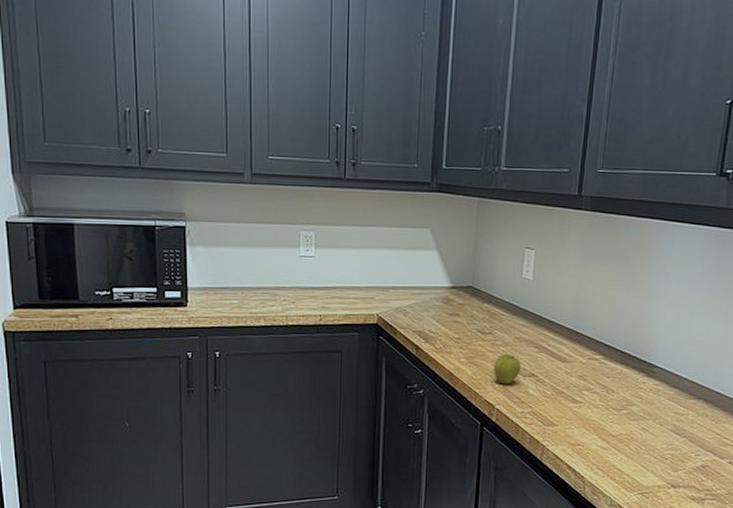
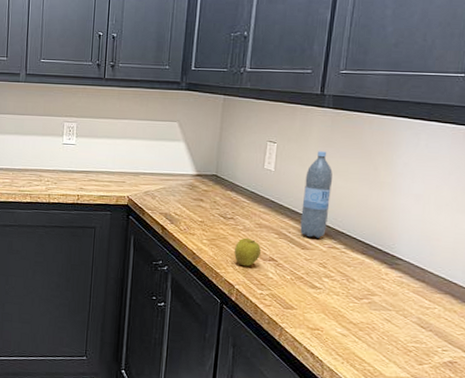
water bottle: none [560,257,592,350] -> present [300,151,333,238]

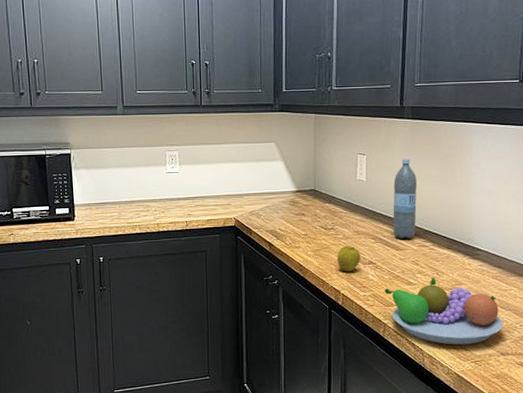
fruit bowl: none [284,284,422,364] -> present [384,278,503,345]

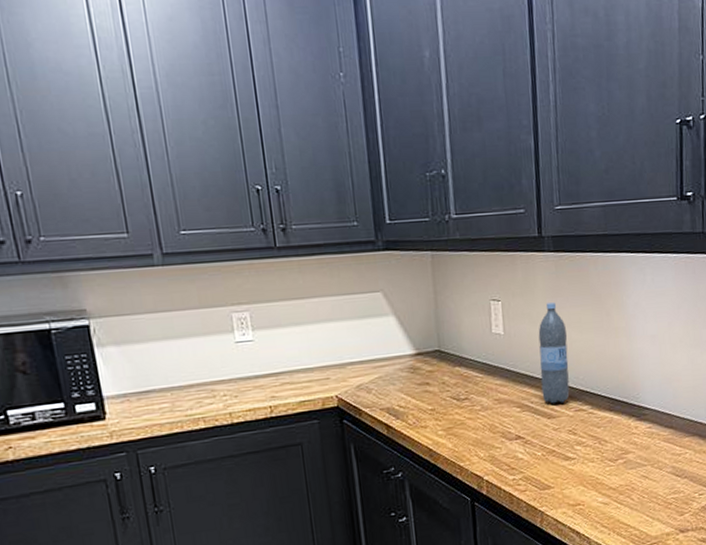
apple: present [337,245,360,272] -> none [476,418,505,453]
fruit bowl: present [384,278,503,345] -> none [538,448,680,528]

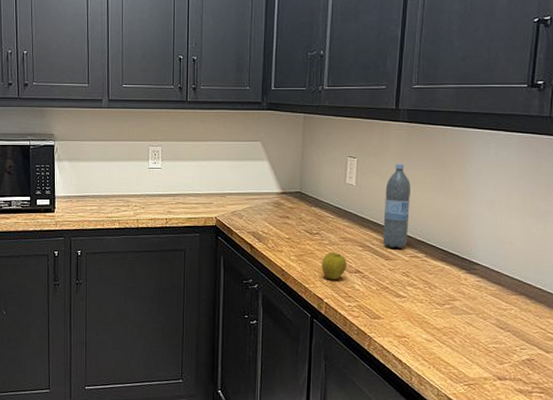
apple: none [476,418,505,453] -> present [322,252,347,280]

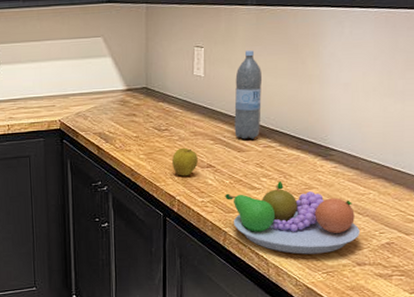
fruit bowl: none [371,291,501,366] -> present [225,181,360,255]

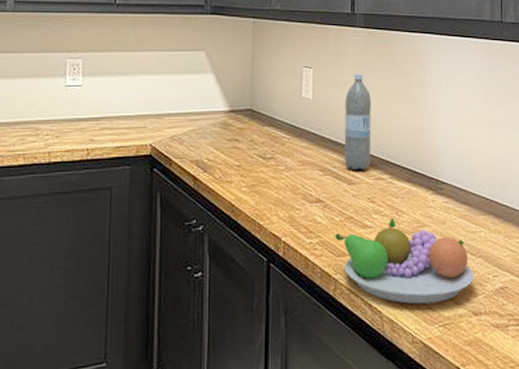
apple: present [172,147,198,177] -> none [278,179,306,213]

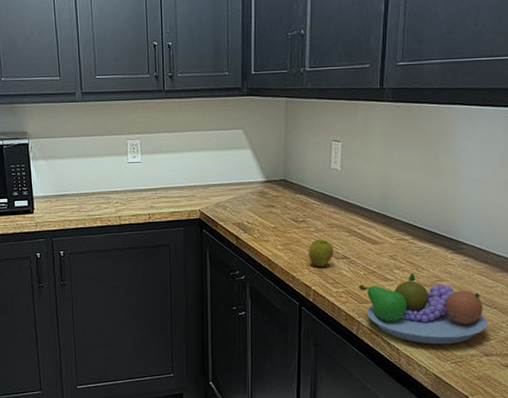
apple: none [278,179,306,213] -> present [309,239,333,267]
water bottle: present [344,74,372,171] -> none [369,145,397,232]

